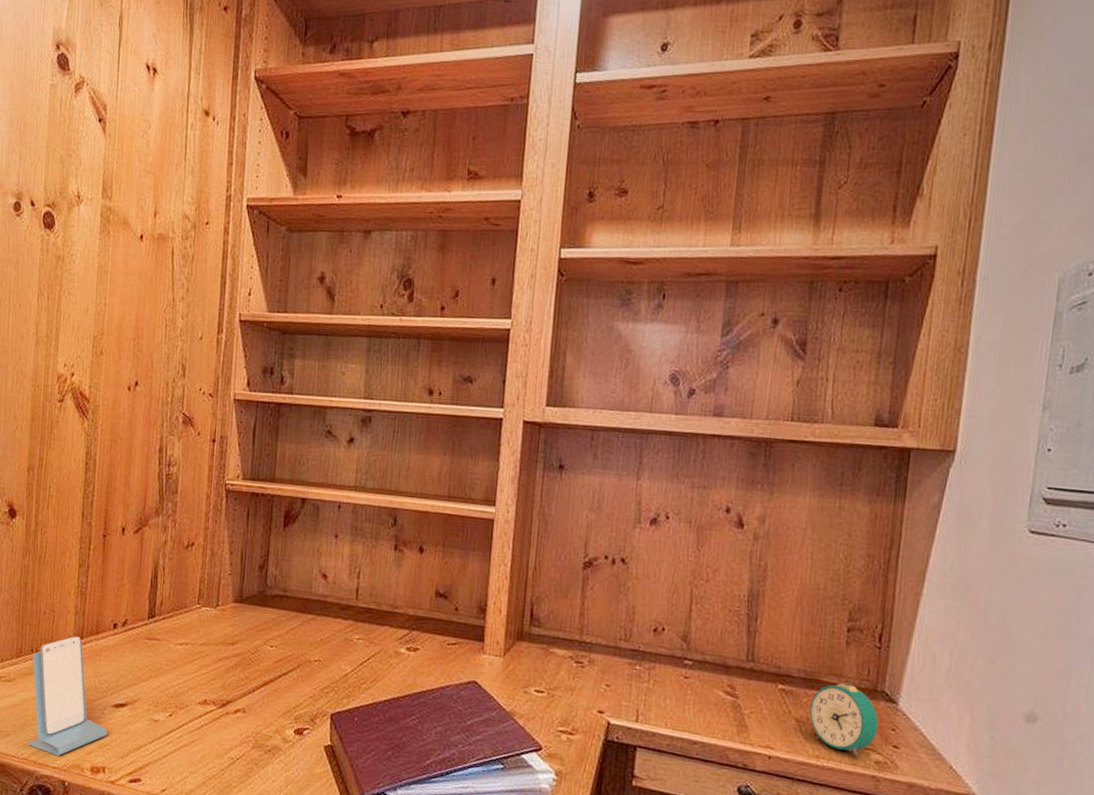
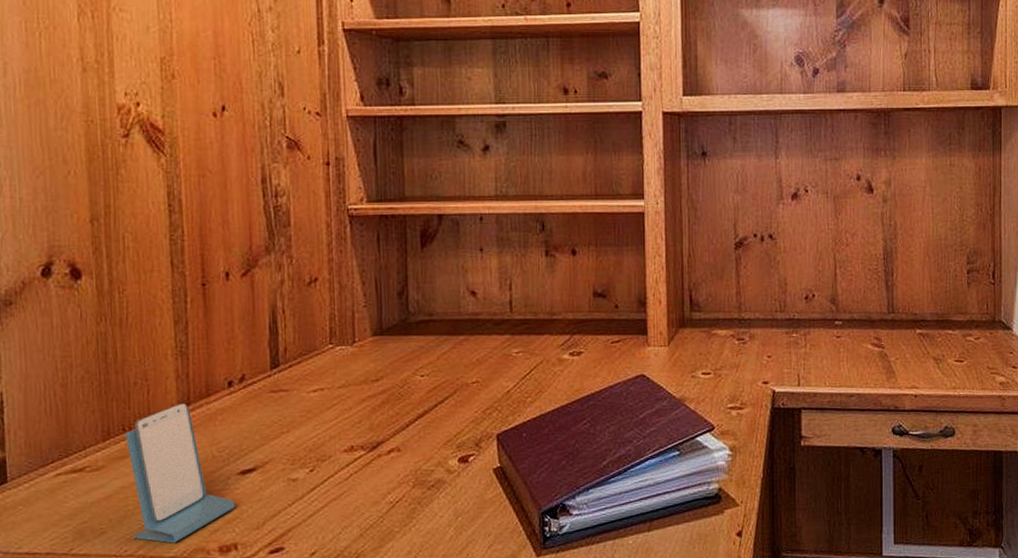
alarm clock: present [809,682,879,759] -> none [943,318,1000,383]

